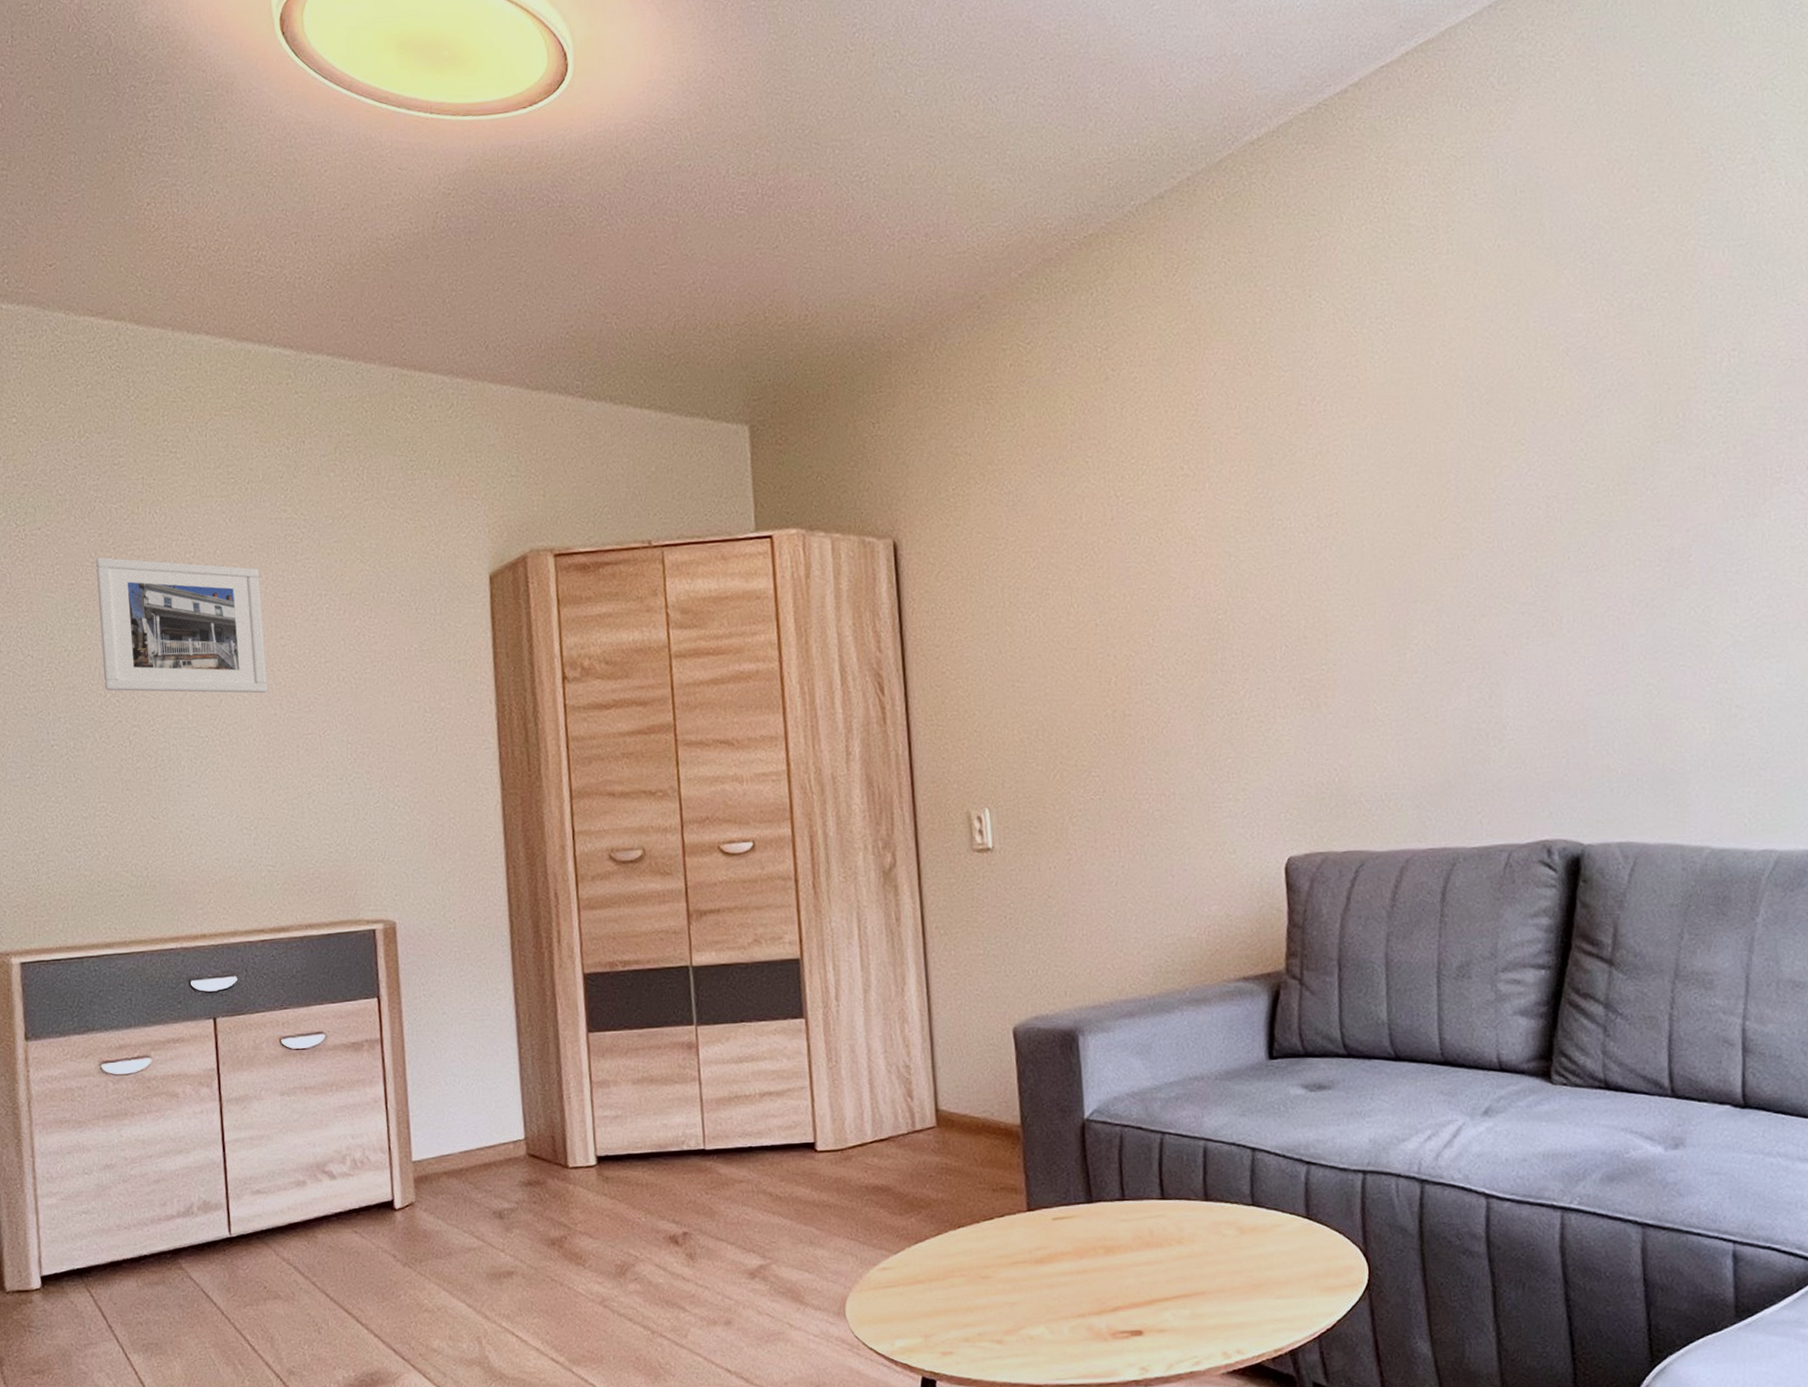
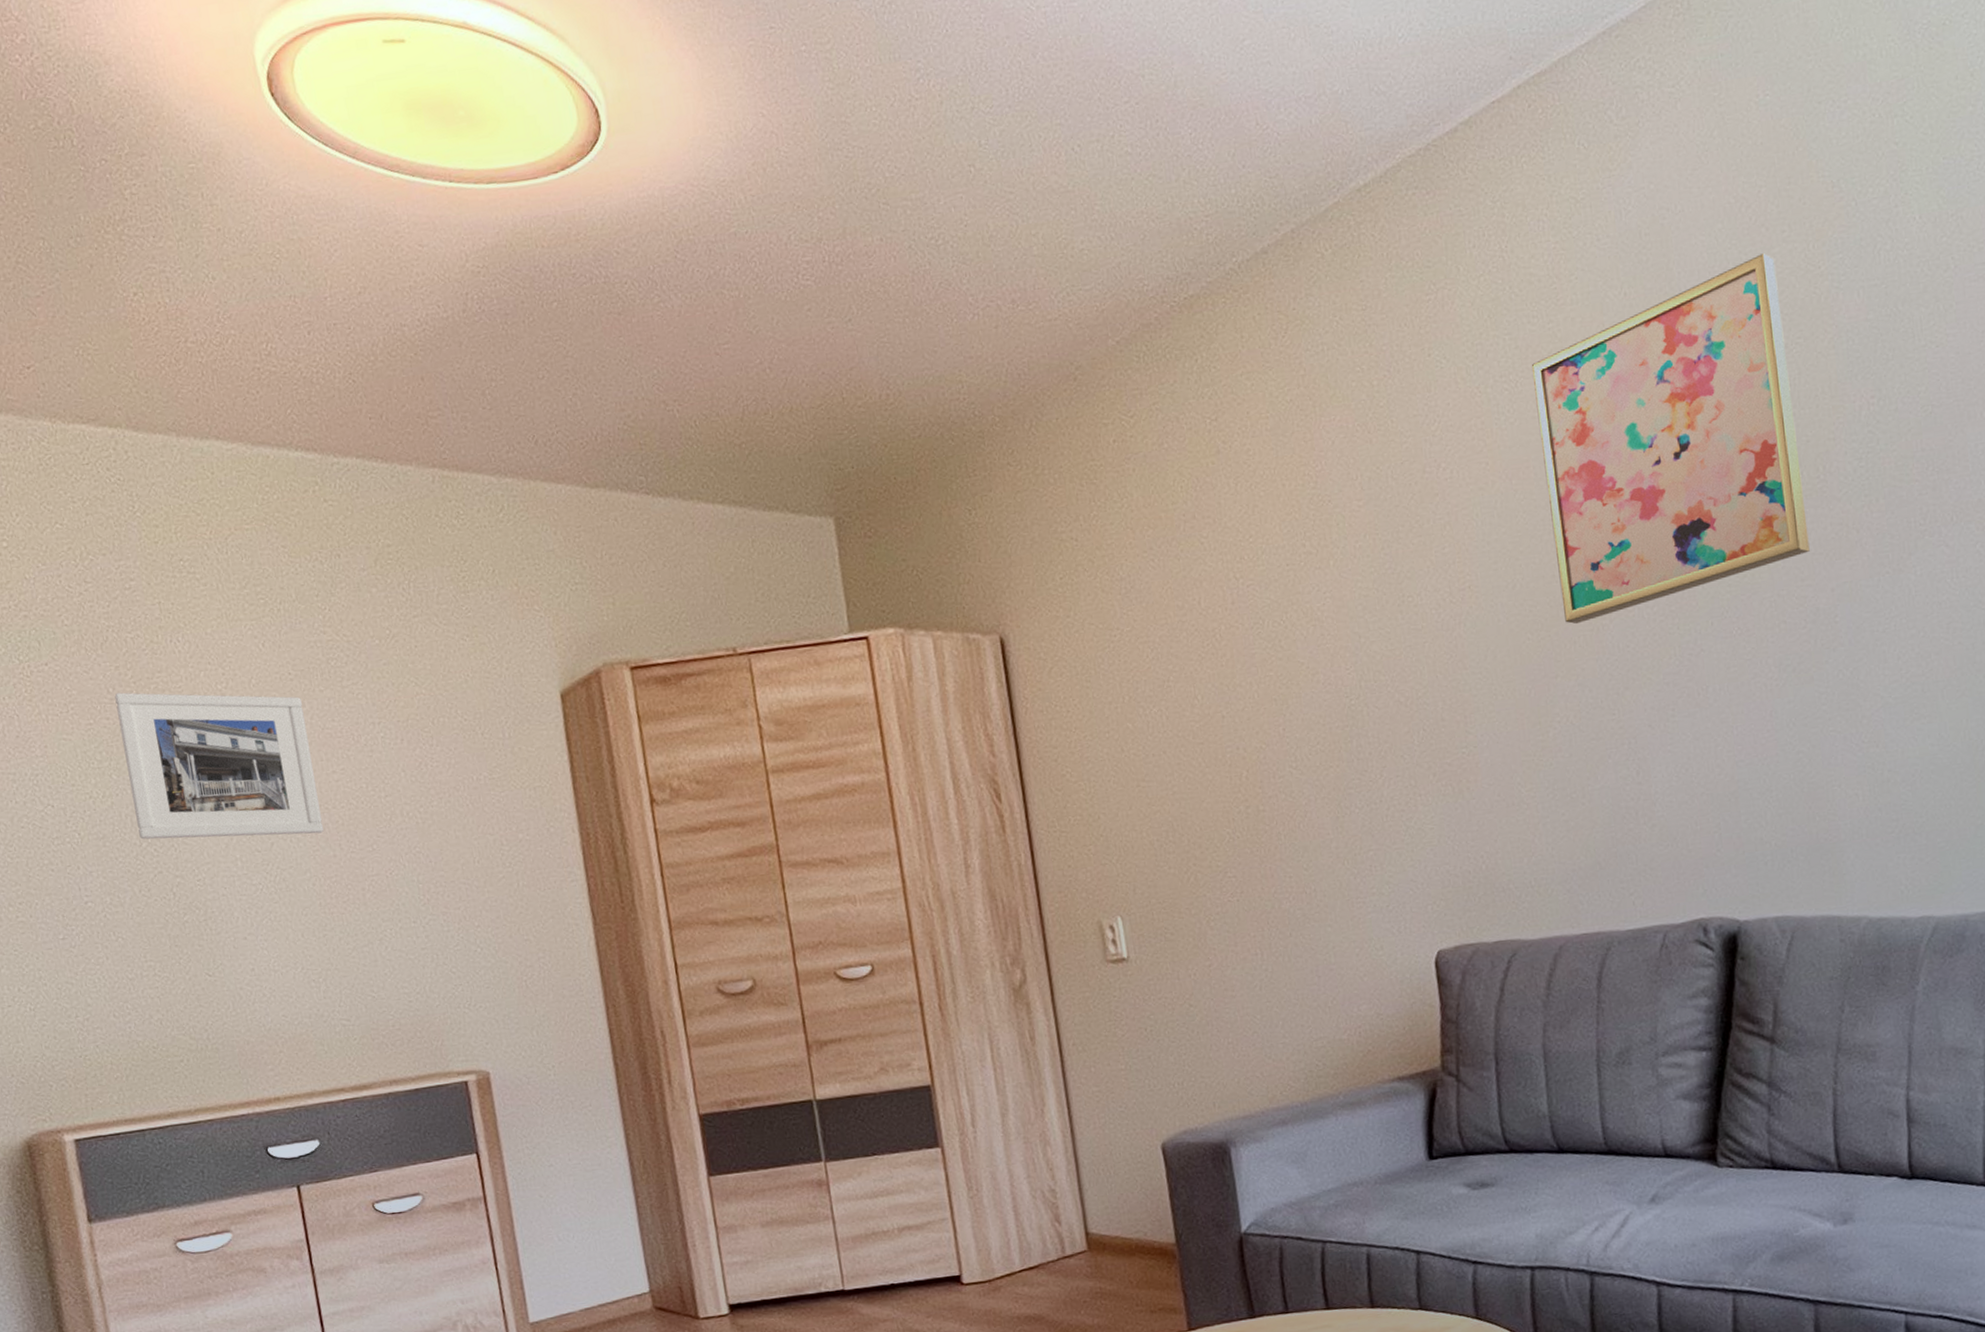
wall art: none [1406,212,1667,553] -> present [1531,253,1810,625]

